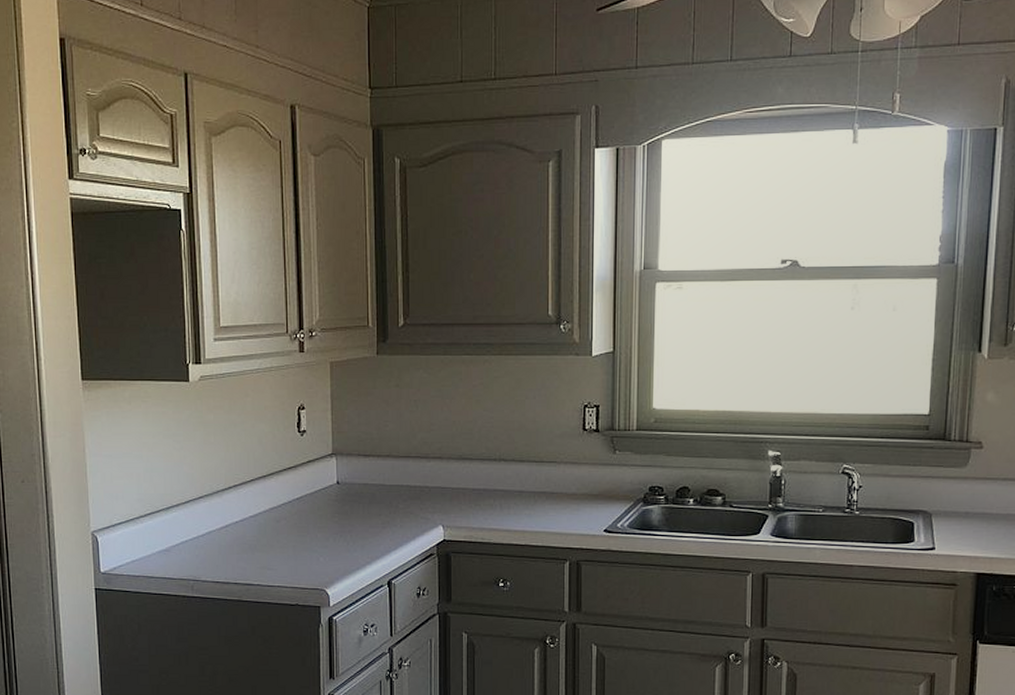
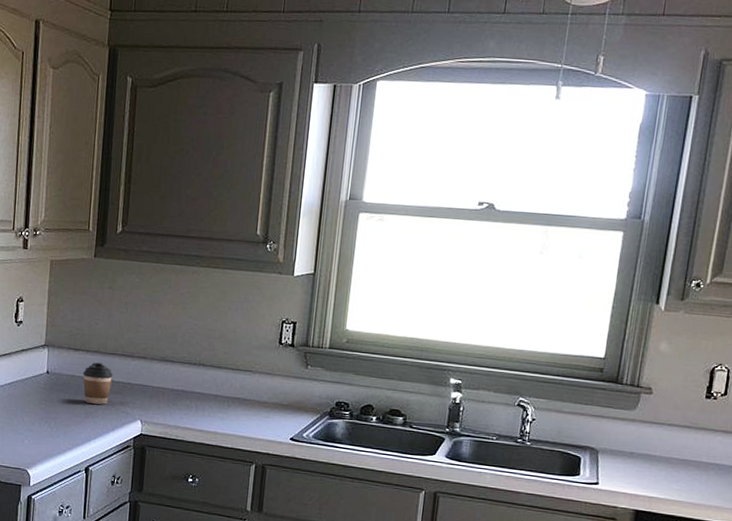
coffee cup: none [376,468,409,512] -> present [83,362,113,405]

